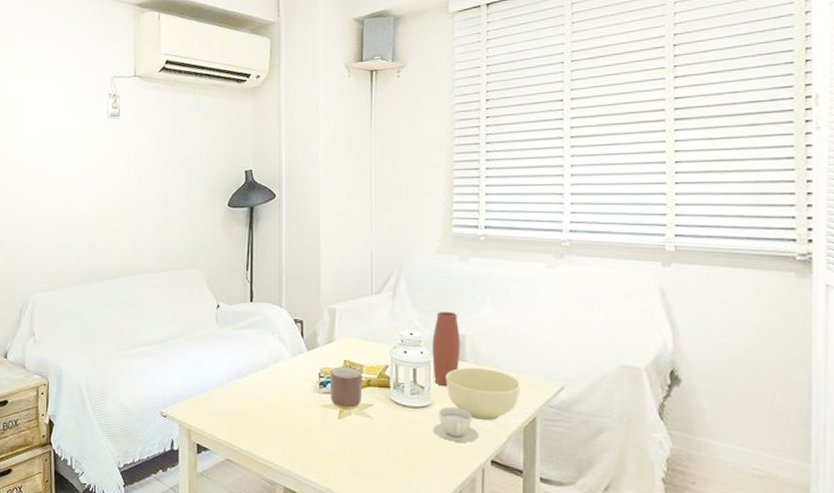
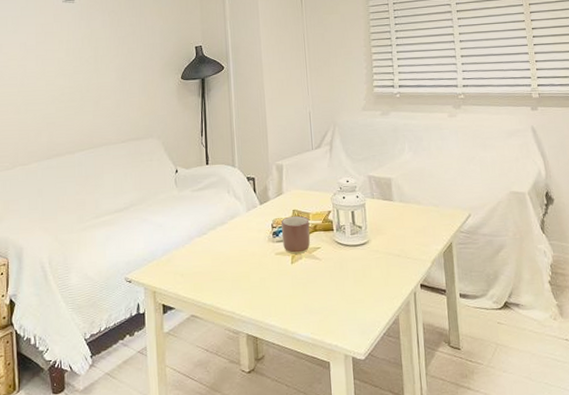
vase: present [432,311,461,387] -> none [365,159,389,225]
teacup: present [433,407,479,442] -> none [372,241,409,272]
bowl: present [445,367,522,420] -> none [378,205,439,250]

